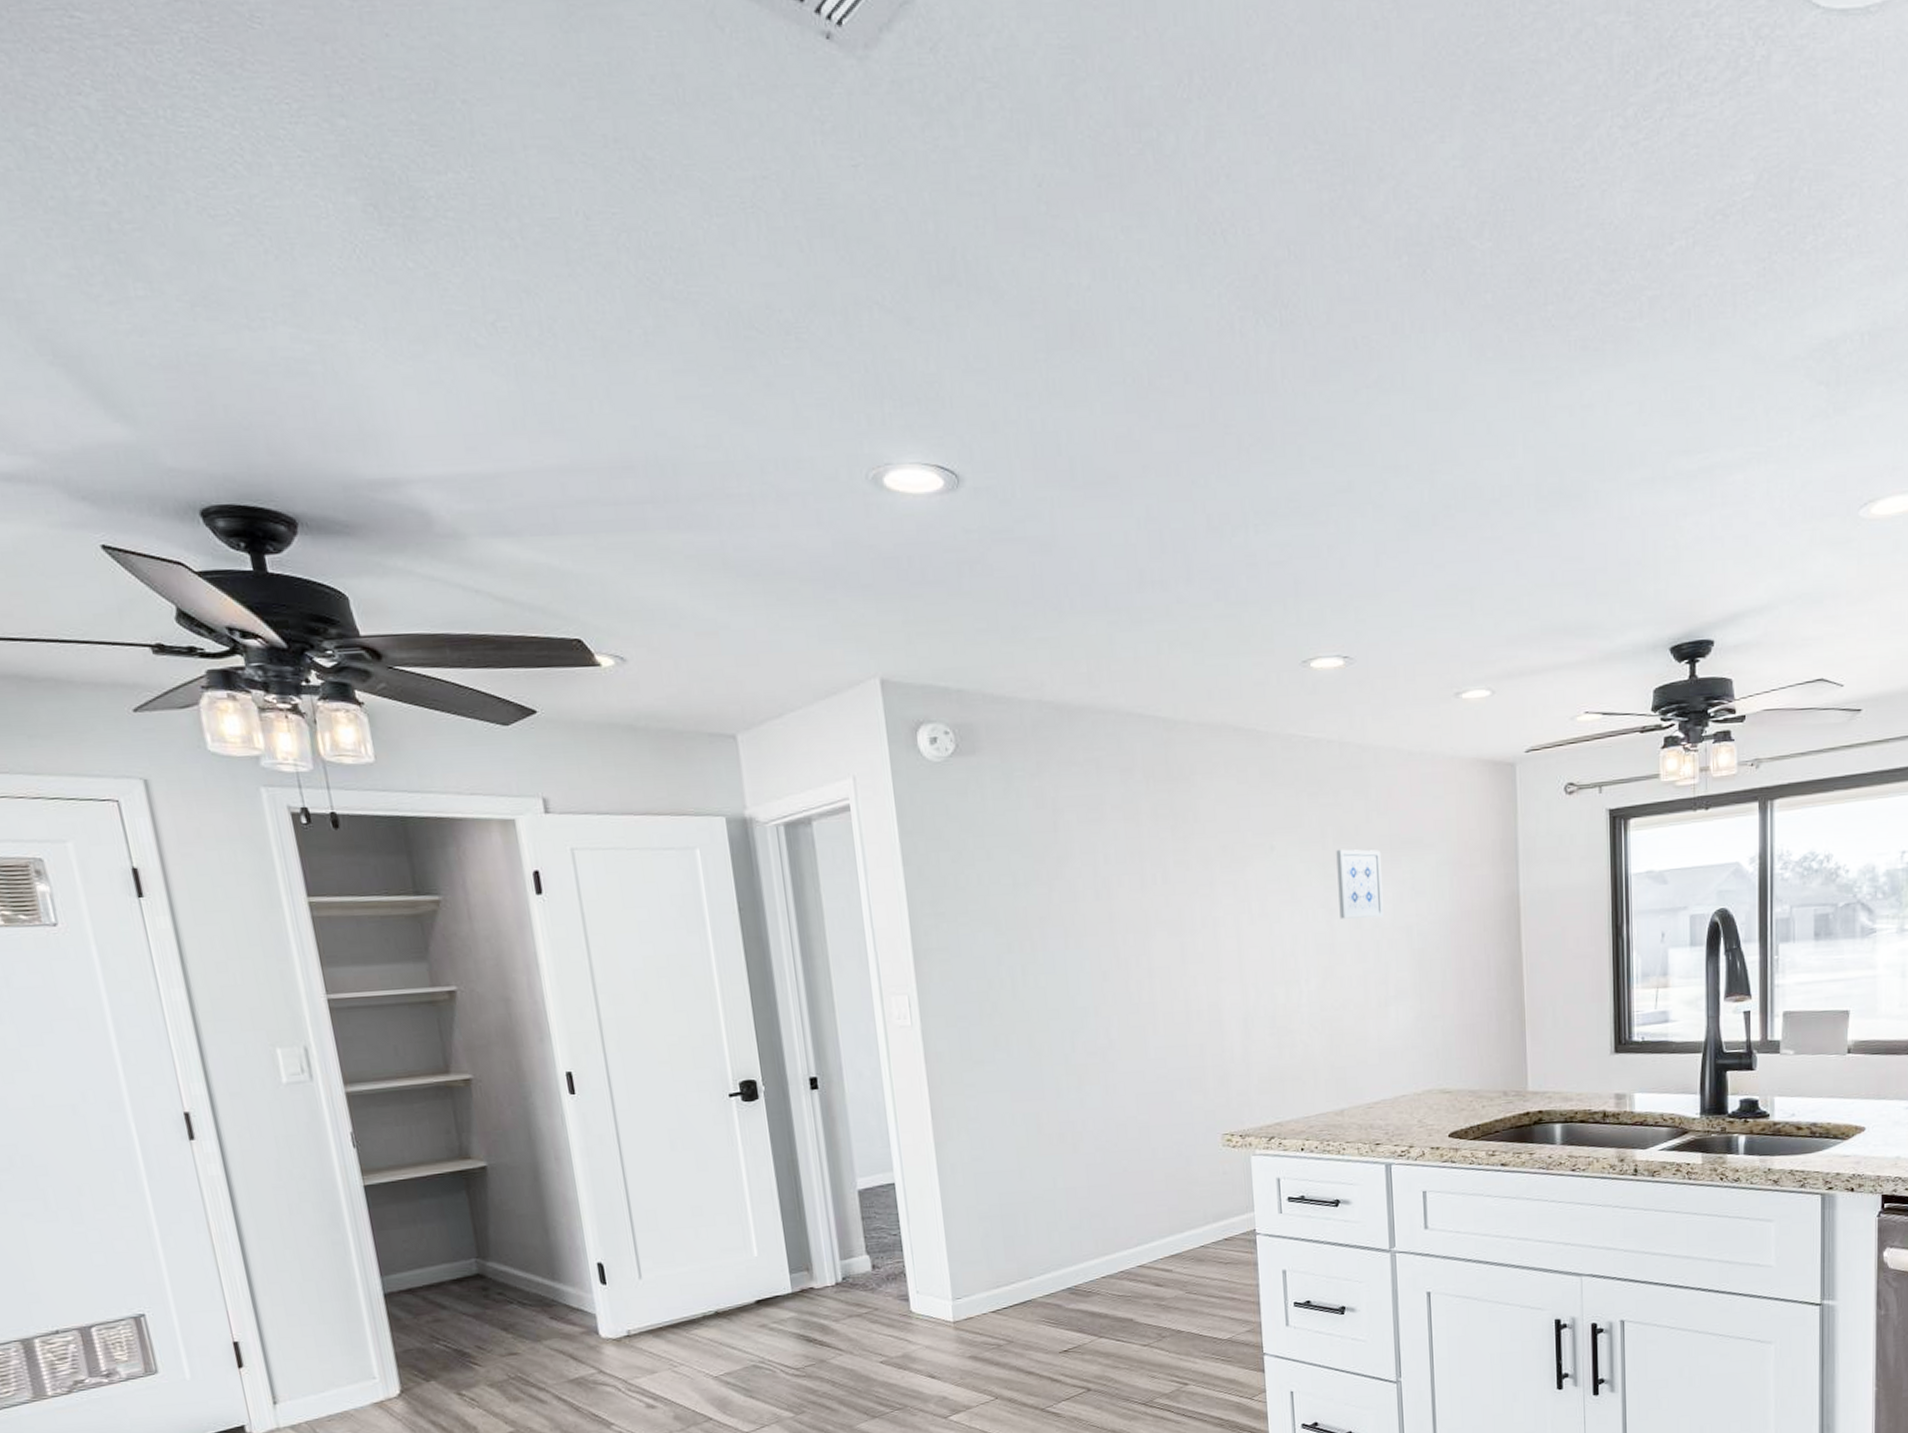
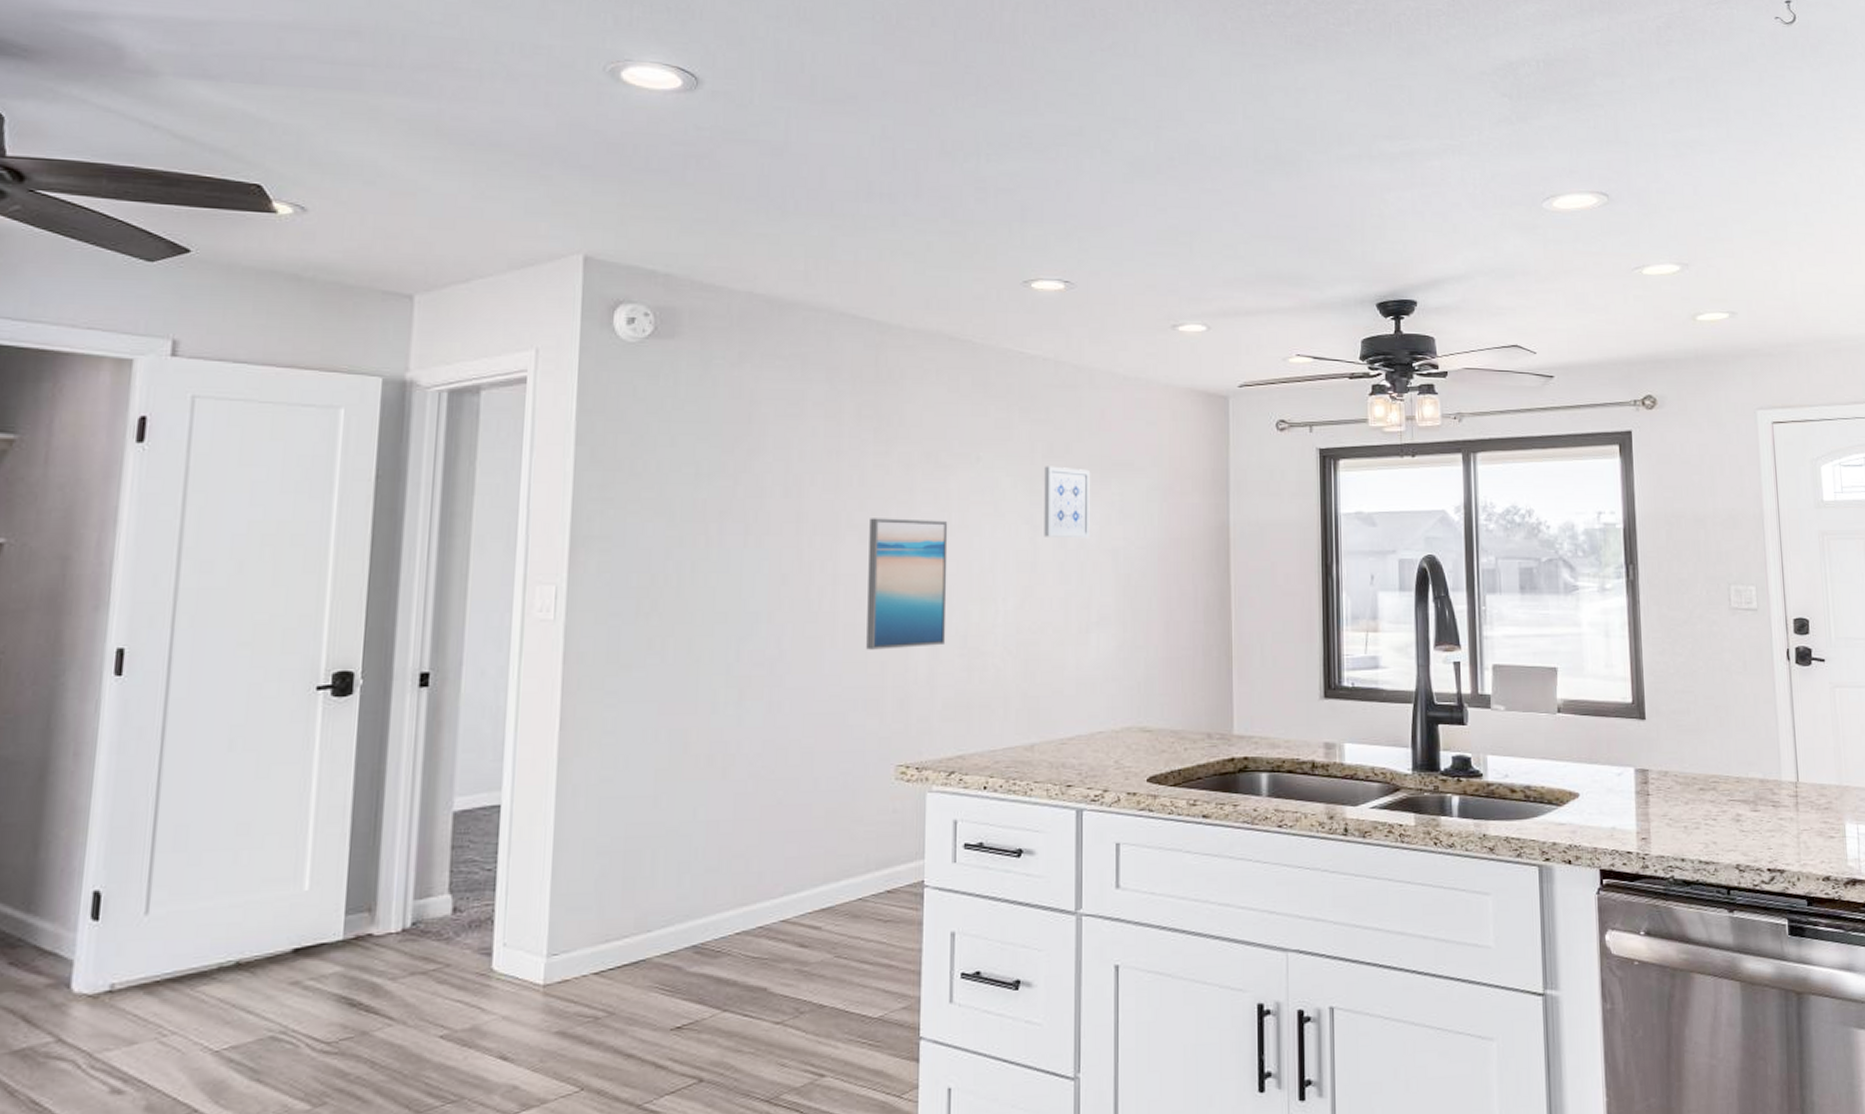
wall art: none [1176,910,1257,1035] -> present [866,518,948,650]

